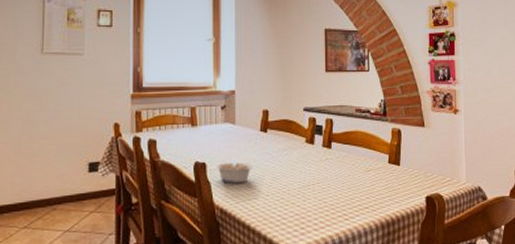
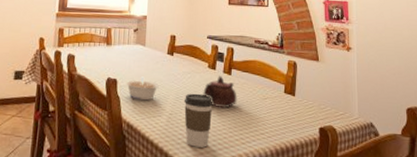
coffee cup: none [281,171,313,228] -> present [183,93,213,148]
teapot: none [301,150,339,184] -> present [203,76,237,108]

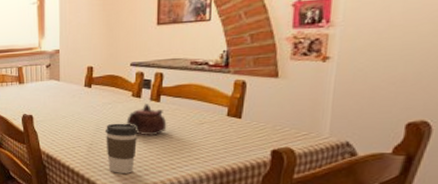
legume: present [125,76,159,101] -> none [41,111,77,133]

